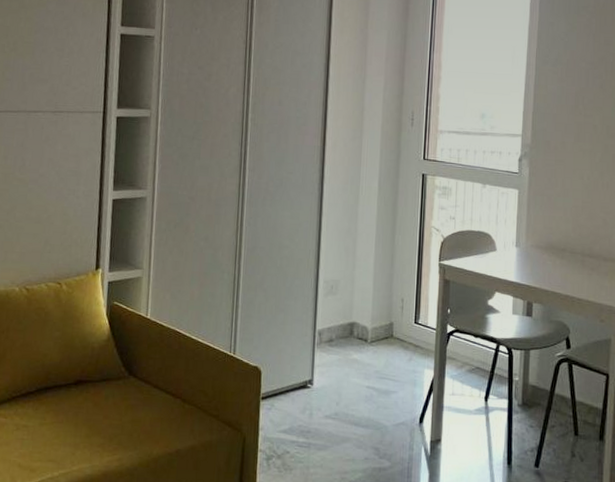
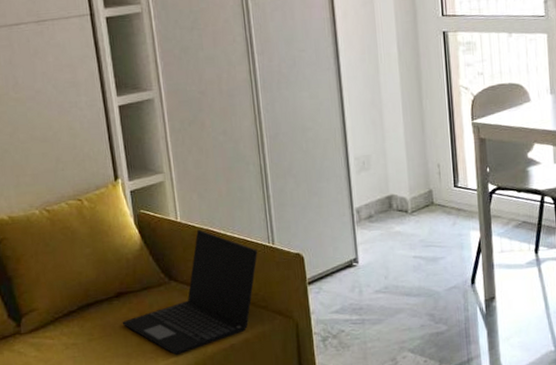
laptop: none [75,328,219,453] -> present [122,229,258,356]

